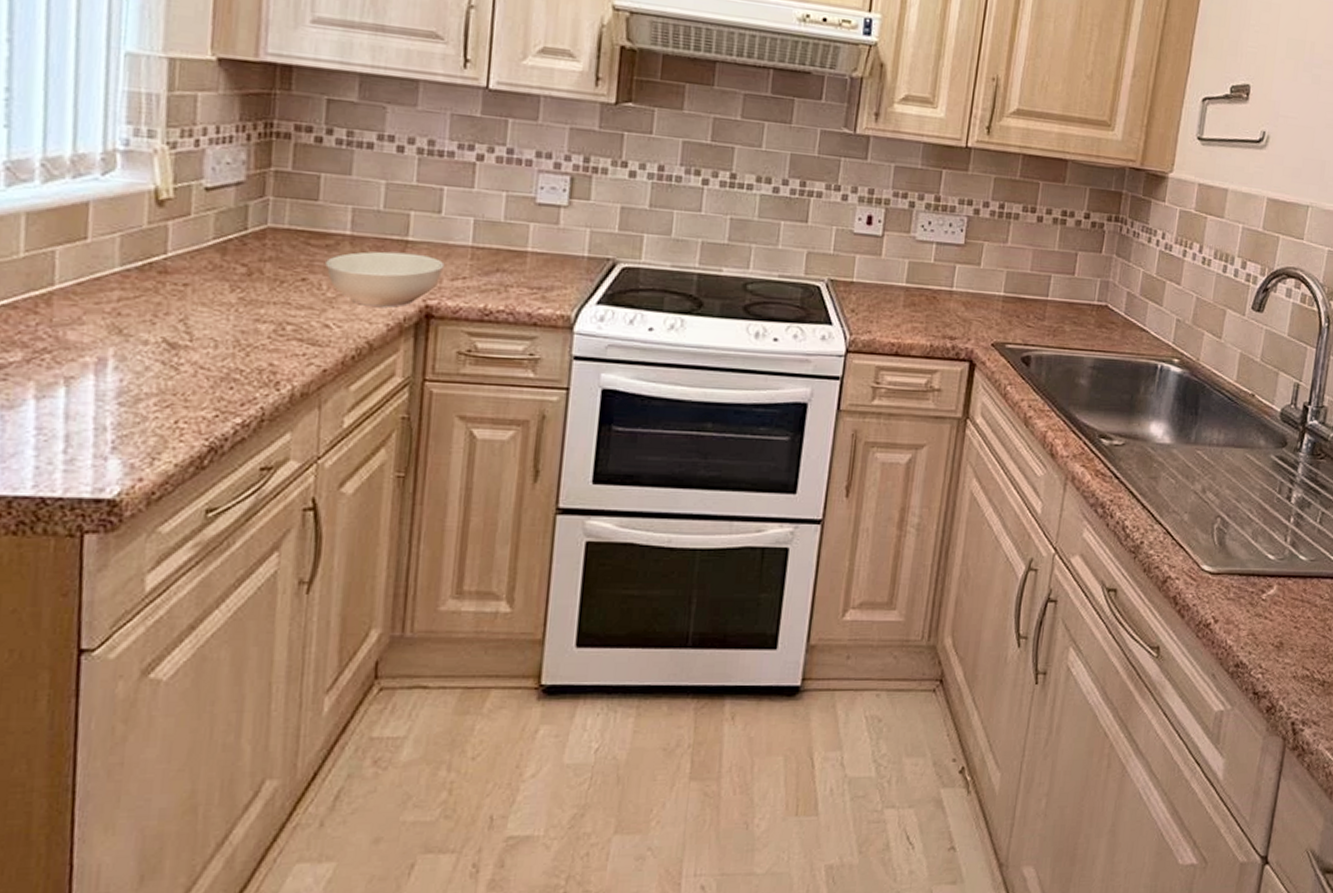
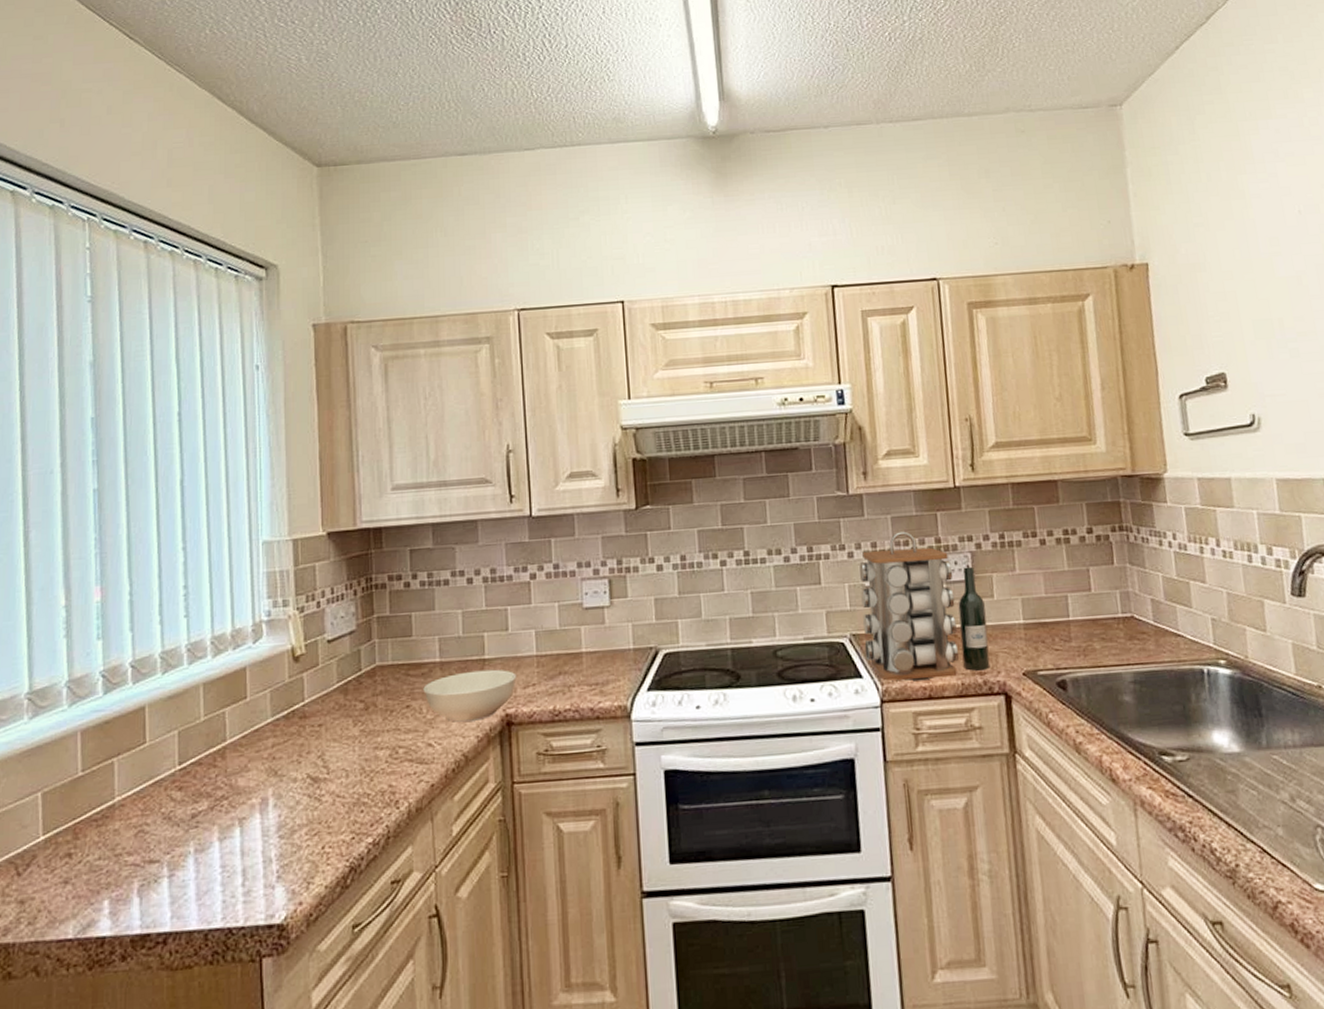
spice rack: none [839,182,946,337] -> present [859,531,960,681]
wine bottle: none [935,230,971,335] -> present [958,566,990,671]

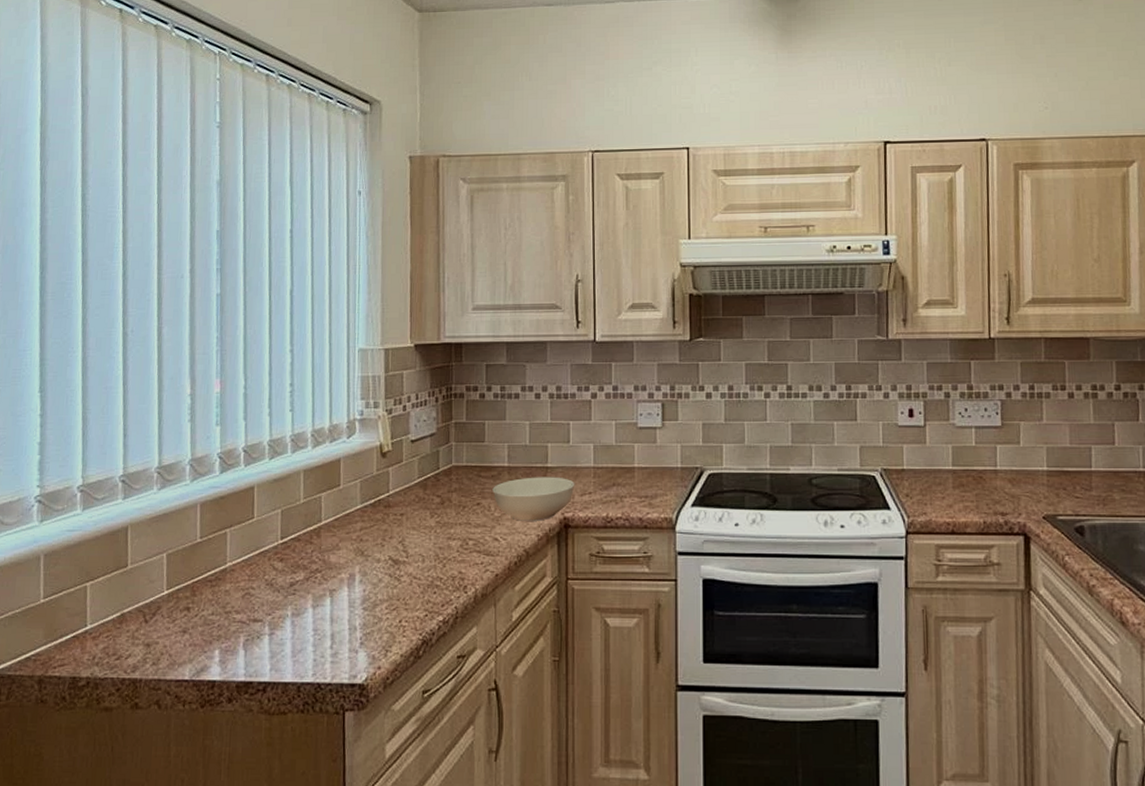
spice rack: present [859,531,960,681] -> none [893,377,983,515]
wine bottle: present [958,566,990,671] -> none [985,414,1012,511]

